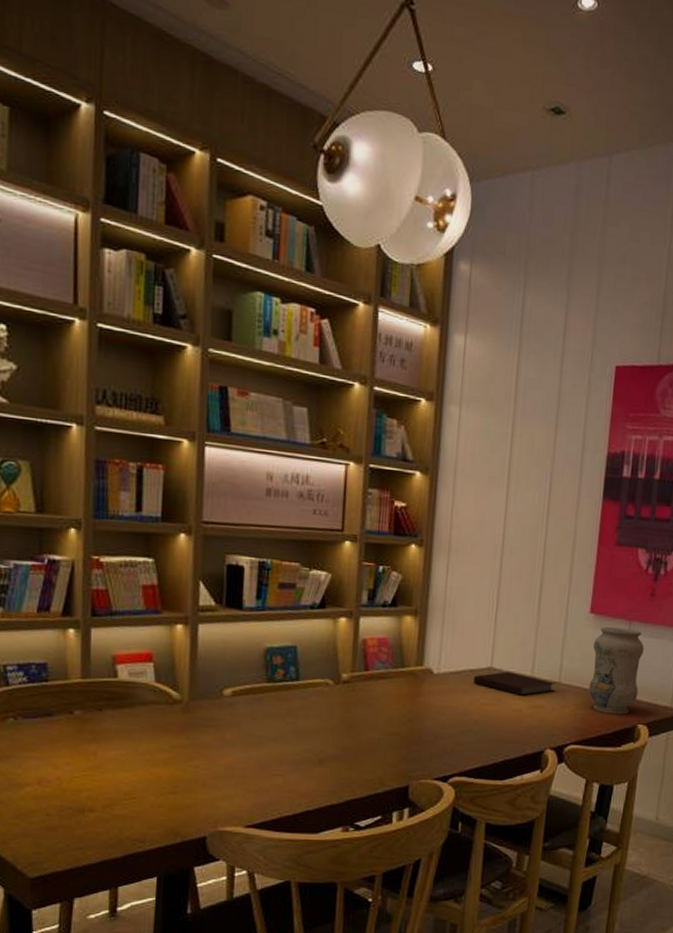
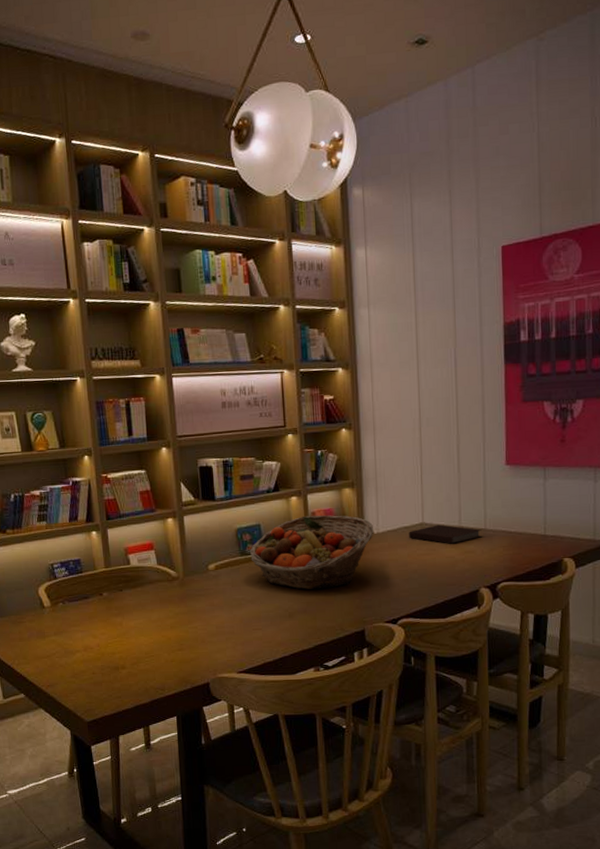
fruit basket: none [278,642,435,733] -> present [249,515,374,590]
vase: present [588,627,644,715] -> none [512,474,561,552]

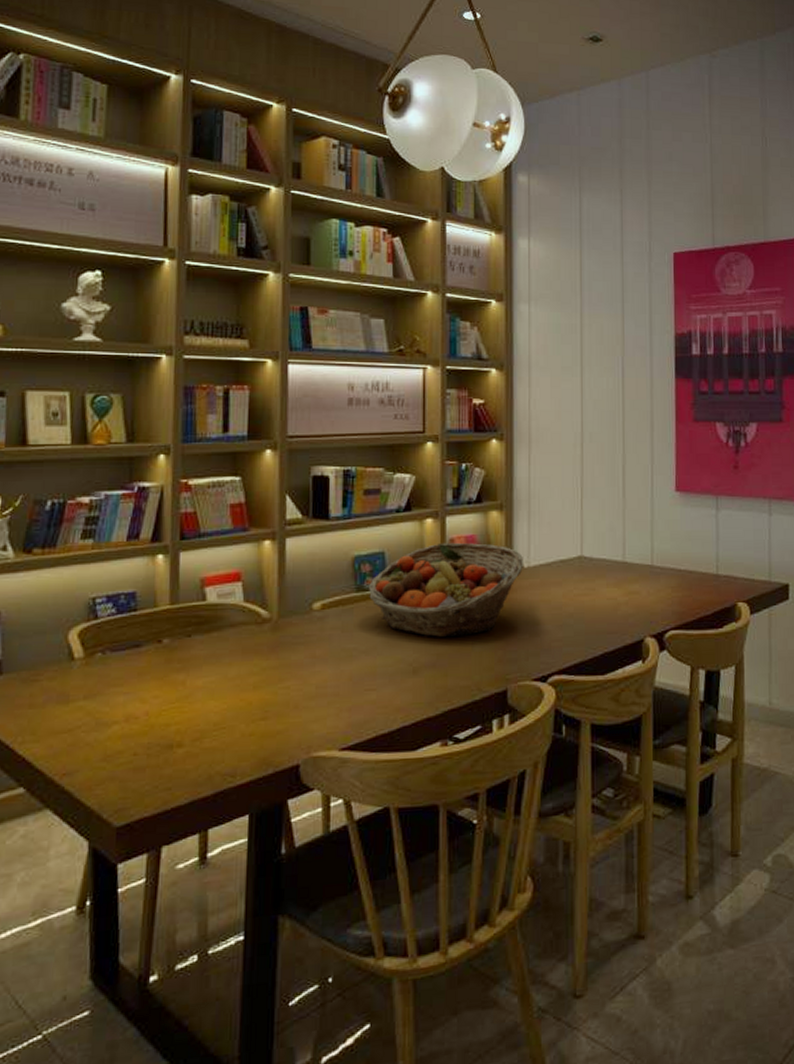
notebook: present [409,524,482,544] -> none [565,559,648,583]

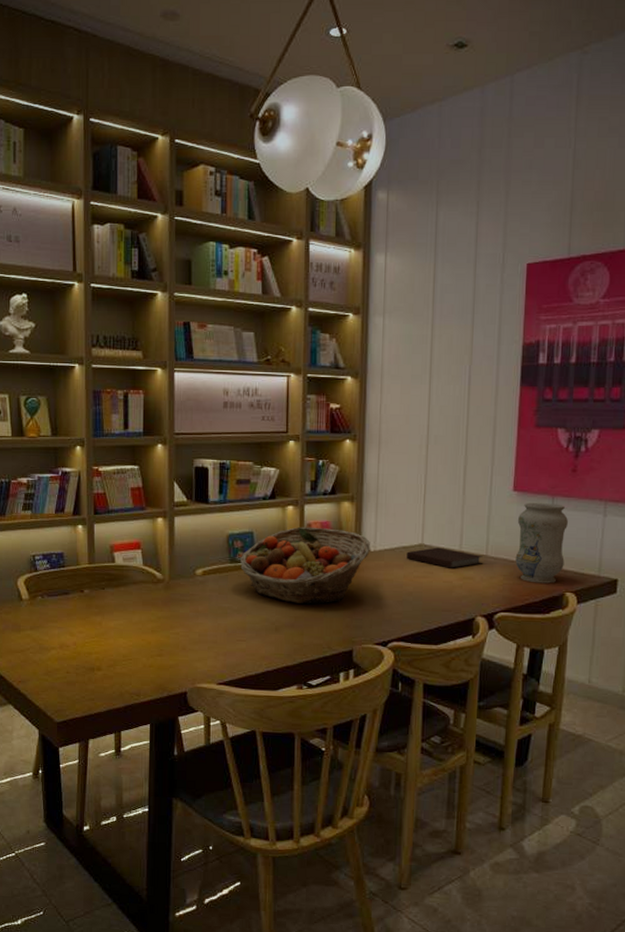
notebook: none [565,559,648,583] -> present [407,547,483,569]
vase: none [682,503,734,594] -> present [515,503,568,584]

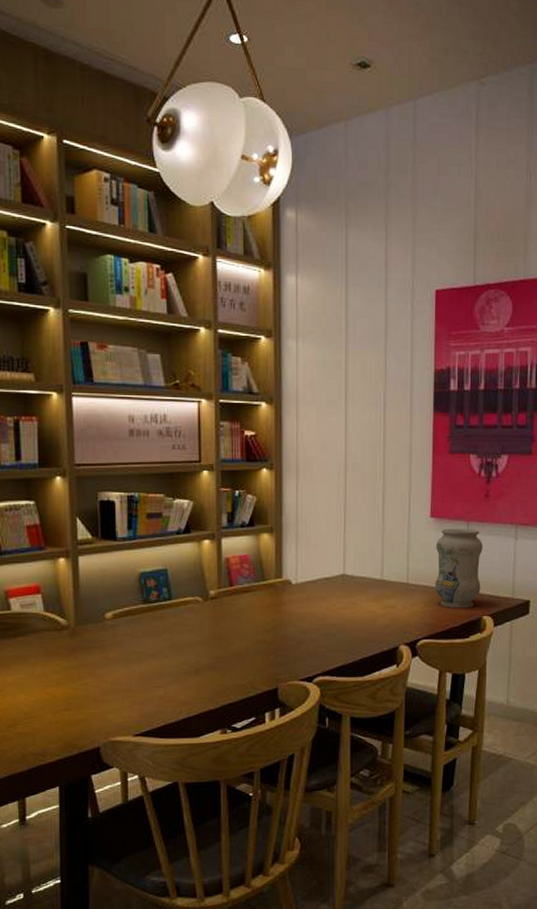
fruit basket: present [239,526,371,605] -> none [153,561,293,644]
notebook: present [407,547,483,569] -> none [329,577,404,598]

